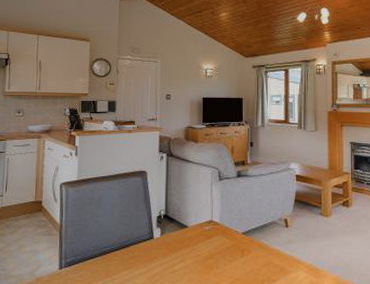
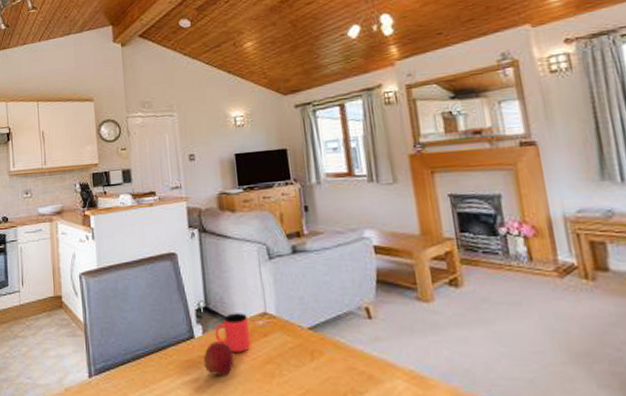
apple: none [159,242,183,269] -> present [204,342,234,376]
cup: none [170,220,198,250] -> present [214,313,251,352]

